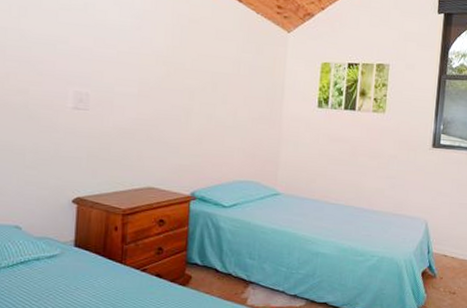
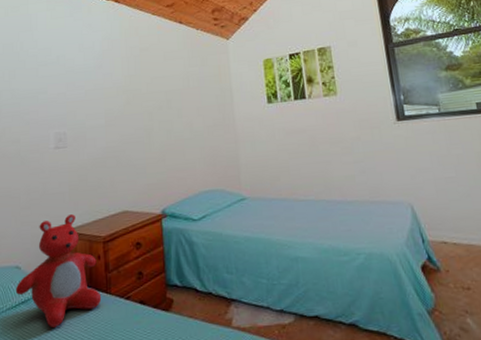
stuffed toy: none [13,182,115,290] -> present [15,214,102,328]

